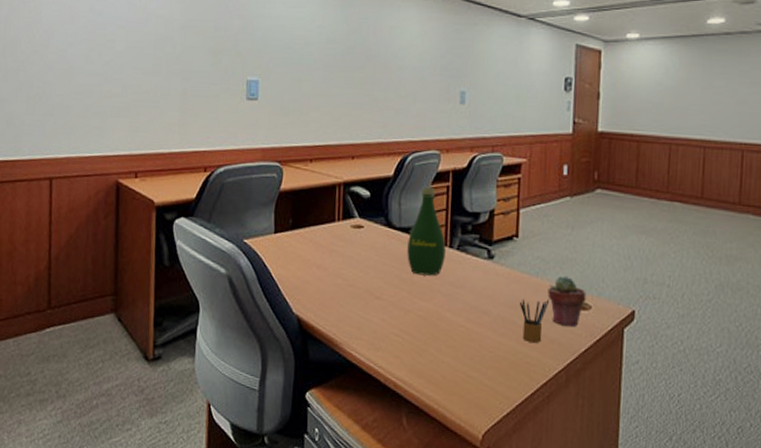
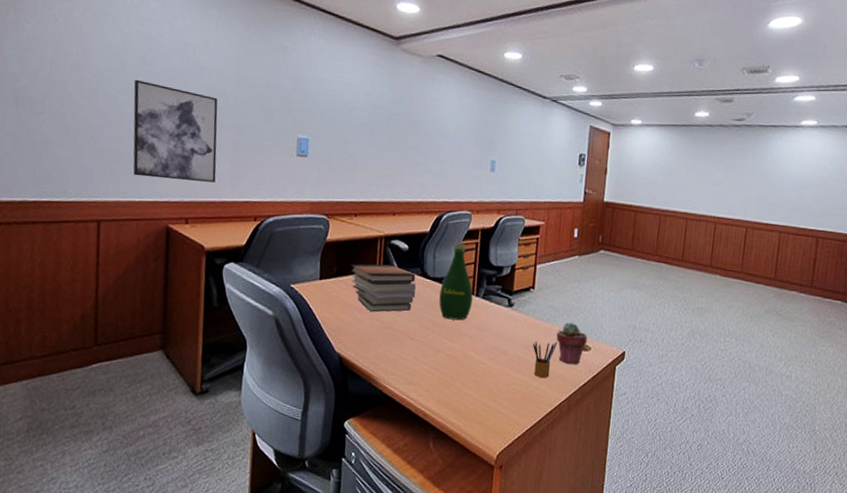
wall art: none [82,31,165,133] -> present [133,79,218,183]
book stack: none [307,214,381,269] -> present [351,264,416,312]

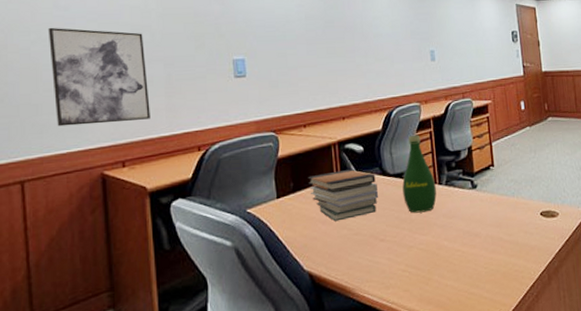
pencil box: present [533,341,558,378] -> none [503,214,527,253]
potted succulent: present [556,322,588,365] -> none [523,191,554,234]

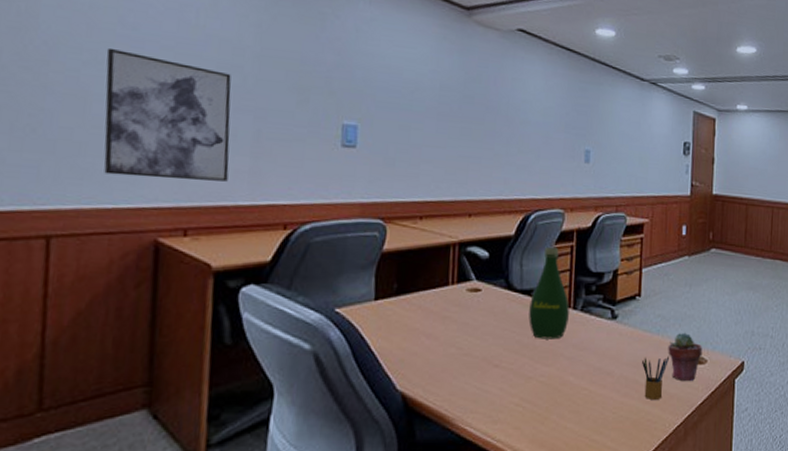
book stack: present [307,169,379,222] -> none [416,276,500,337]
pencil box: none [503,214,527,253] -> present [642,356,670,399]
potted succulent: none [523,191,554,234] -> present [668,332,703,381]

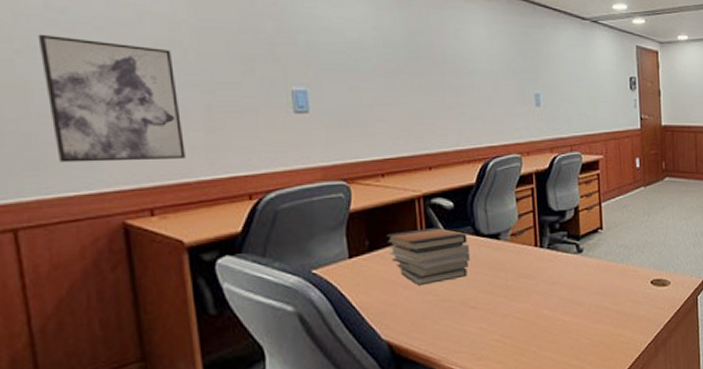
book stack: none [416,276,500,337] -> present [386,227,471,286]
bottle: present [528,246,570,339] -> none [498,190,537,279]
pencil box: present [642,356,670,399] -> none [610,282,636,323]
potted succulent: present [668,332,703,381] -> none [633,258,665,303]

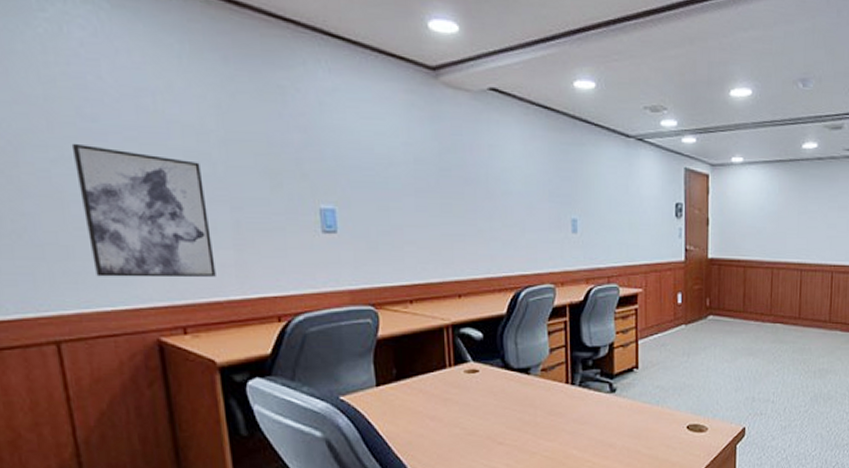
book stack: present [386,227,471,286] -> none [413,358,499,418]

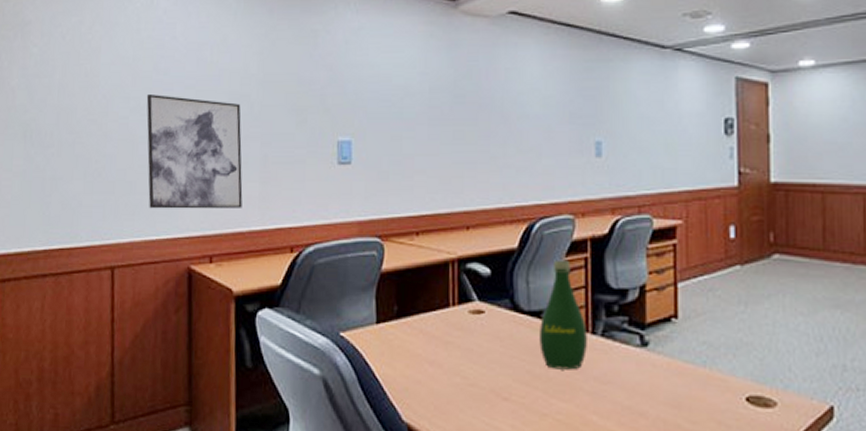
bottle: none [528,323,567,416] -> present [539,259,587,370]

